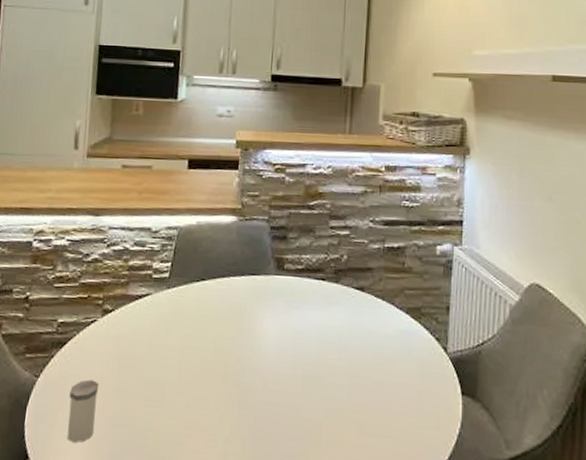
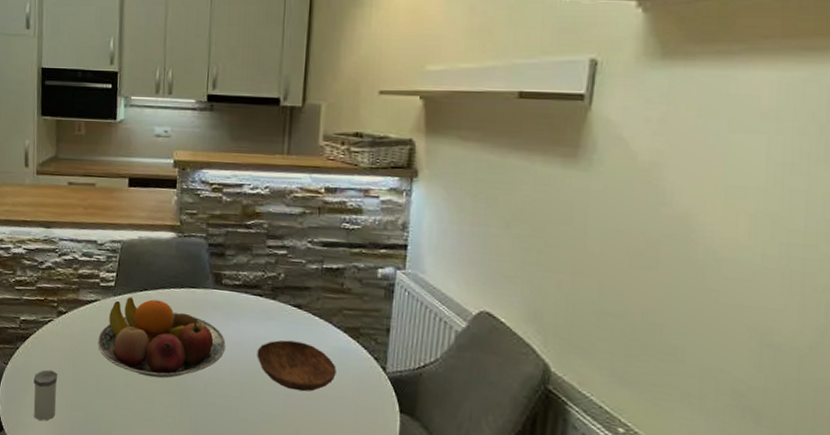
fruit bowl: none [147,288,288,379] -> present [97,297,226,378]
bowl: none [319,325,400,381] -> present [257,340,337,392]

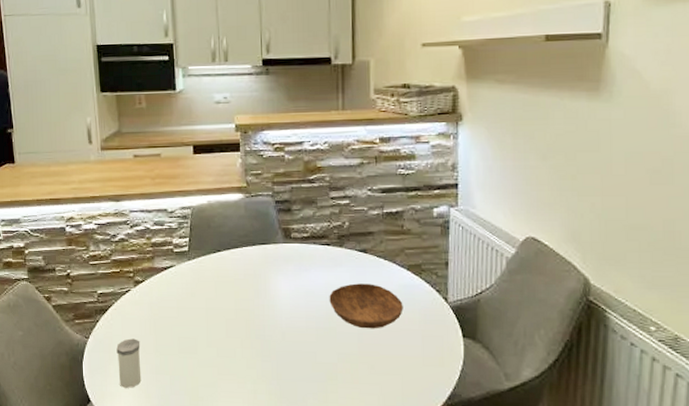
fruit bowl: present [97,297,226,378] -> none [176,259,300,334]

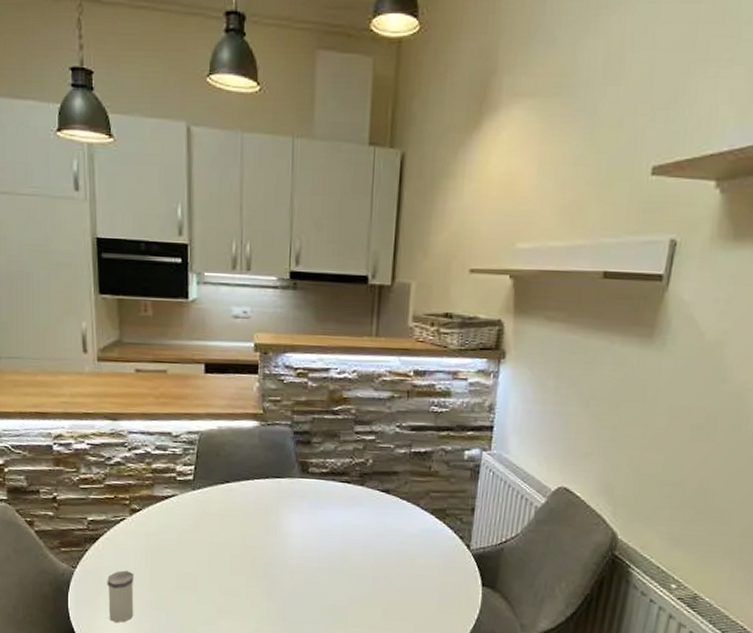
bowl: present [329,283,403,329] -> none [345,525,423,574]

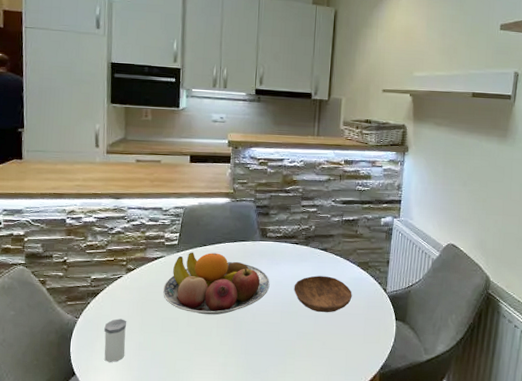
fruit bowl: none [176,490,313,571] -> present [162,252,270,315]
bowl: none [345,525,423,574] -> present [294,275,352,313]

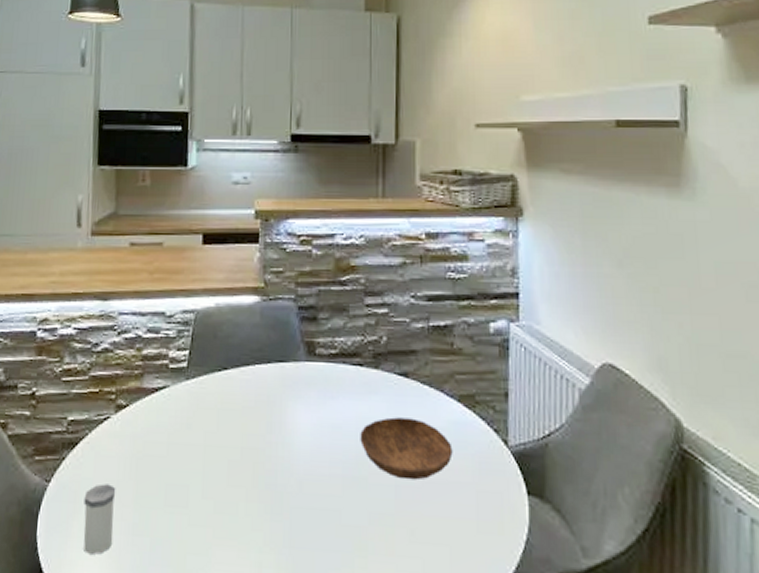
fruit bowl: present [162,252,270,315] -> none [166,379,323,481]

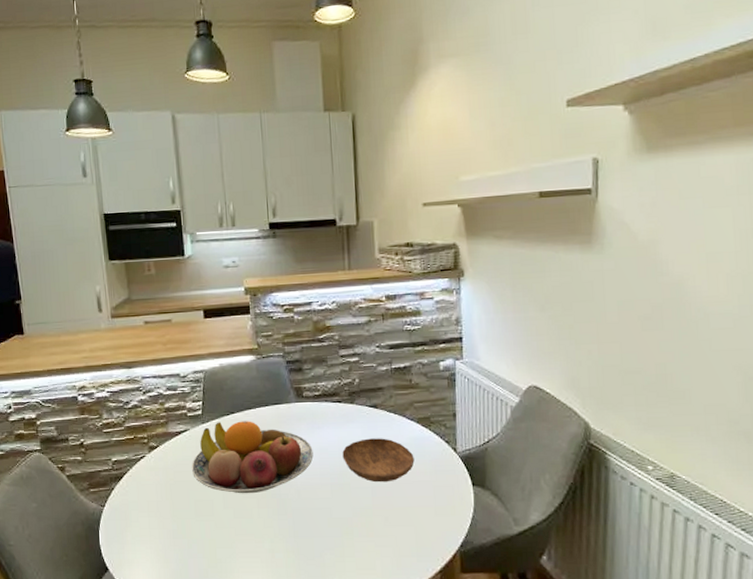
salt shaker: present [83,484,116,556] -> none [133,504,159,555]
fruit bowl: none [166,379,323,481] -> present [191,421,314,494]

